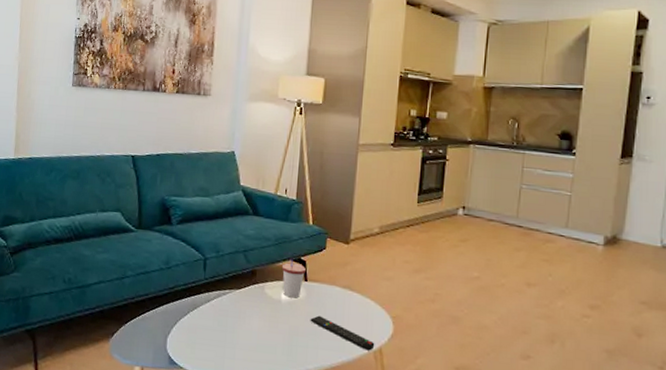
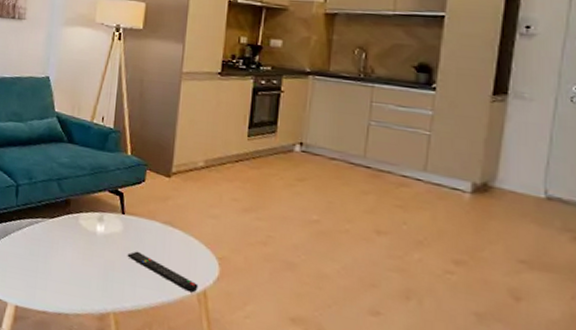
cup: present [281,259,306,298] -> none [97,190,123,232]

